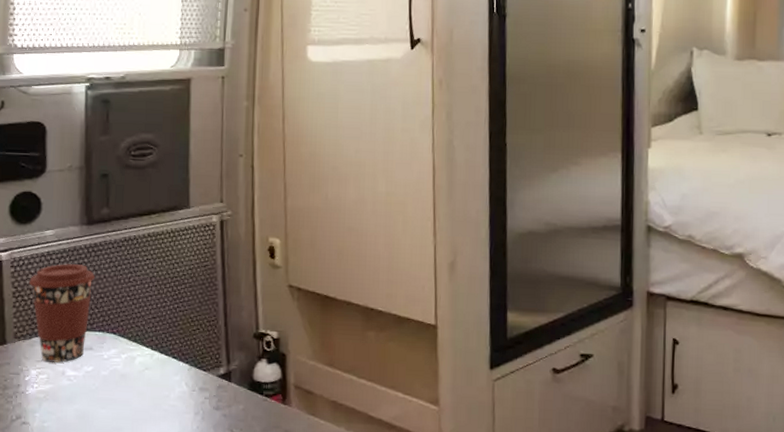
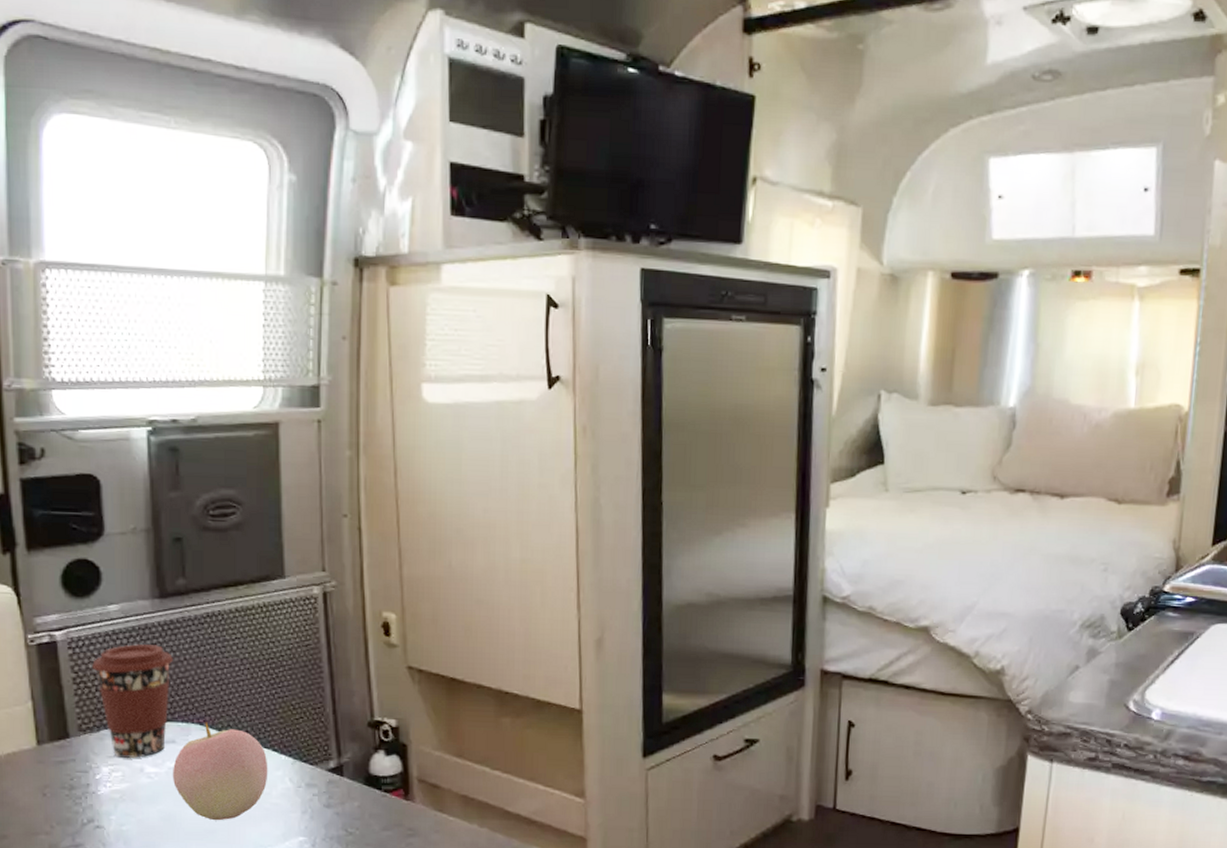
apple: none [88,331,168,420] -> present [172,722,268,821]

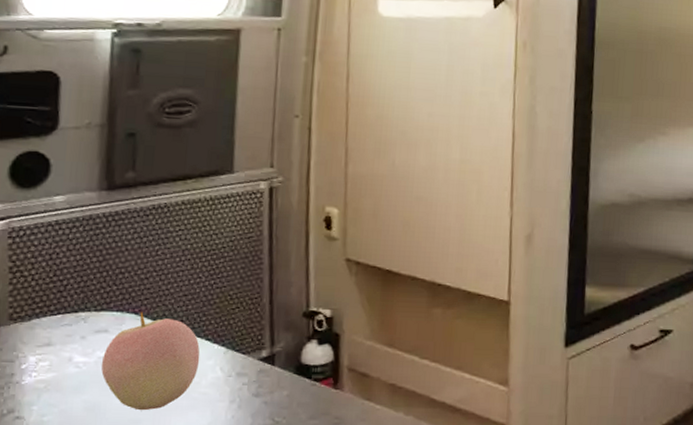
coffee cup: present [91,644,173,759] -> none [30,234,114,348]

